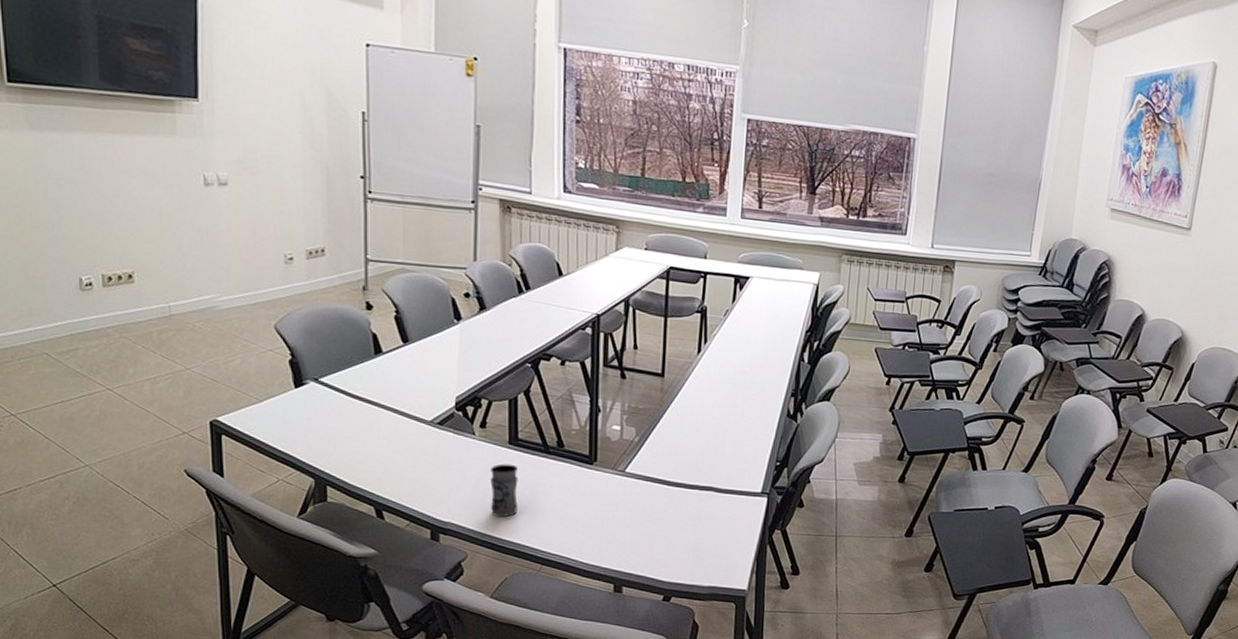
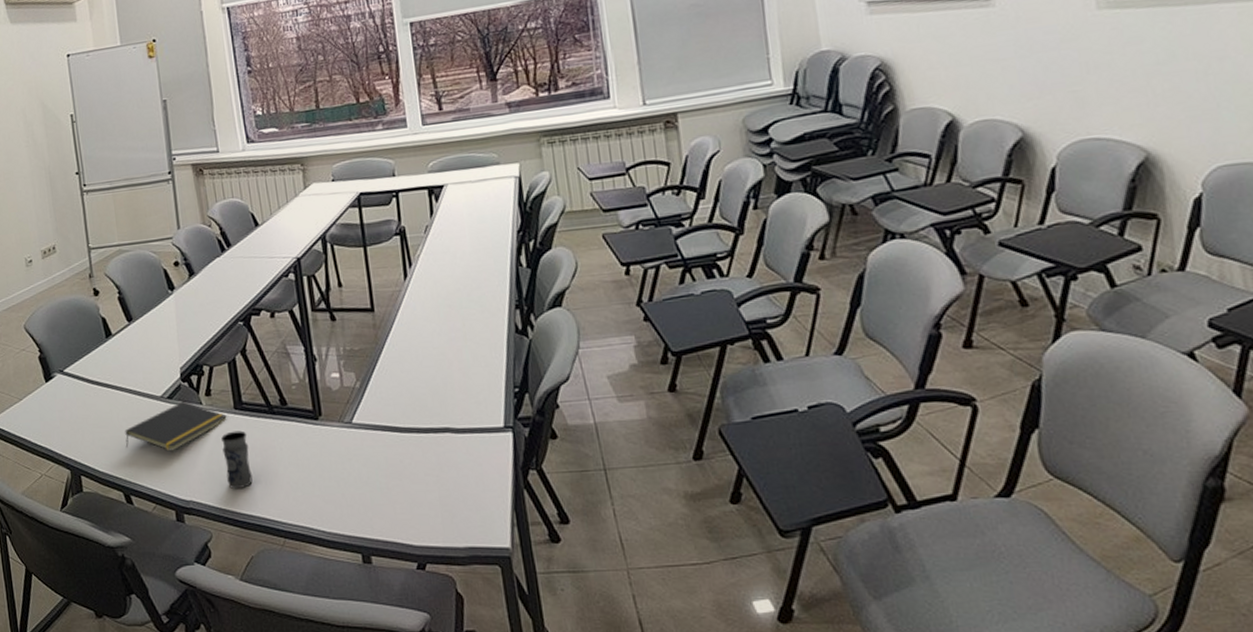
notepad: none [383,430,500,475] -> present [125,402,227,451]

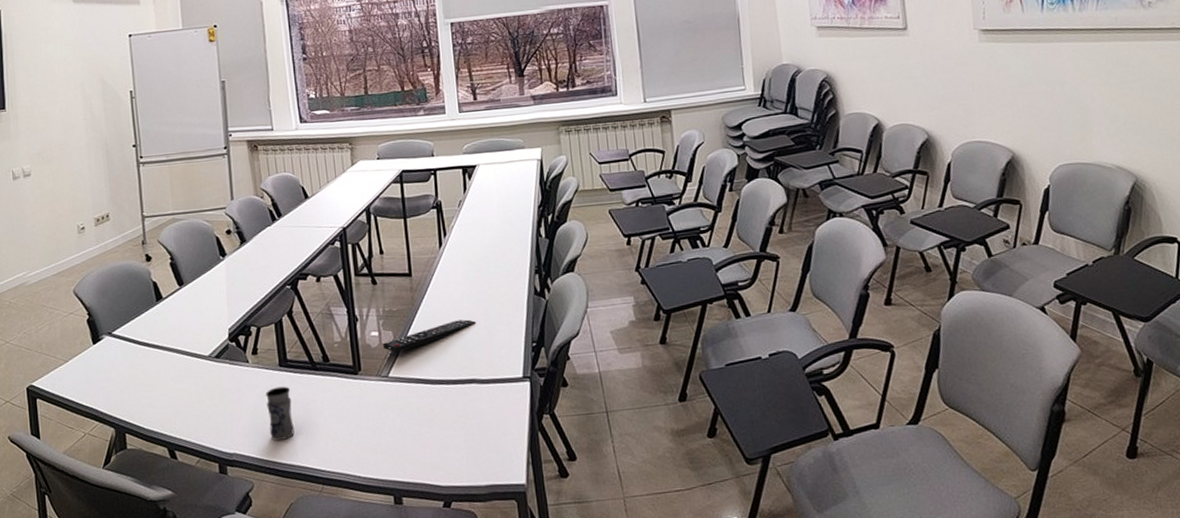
notepad: present [125,402,227,451] -> none [171,361,272,408]
remote control: none [344,360,449,397] -> present [382,319,477,353]

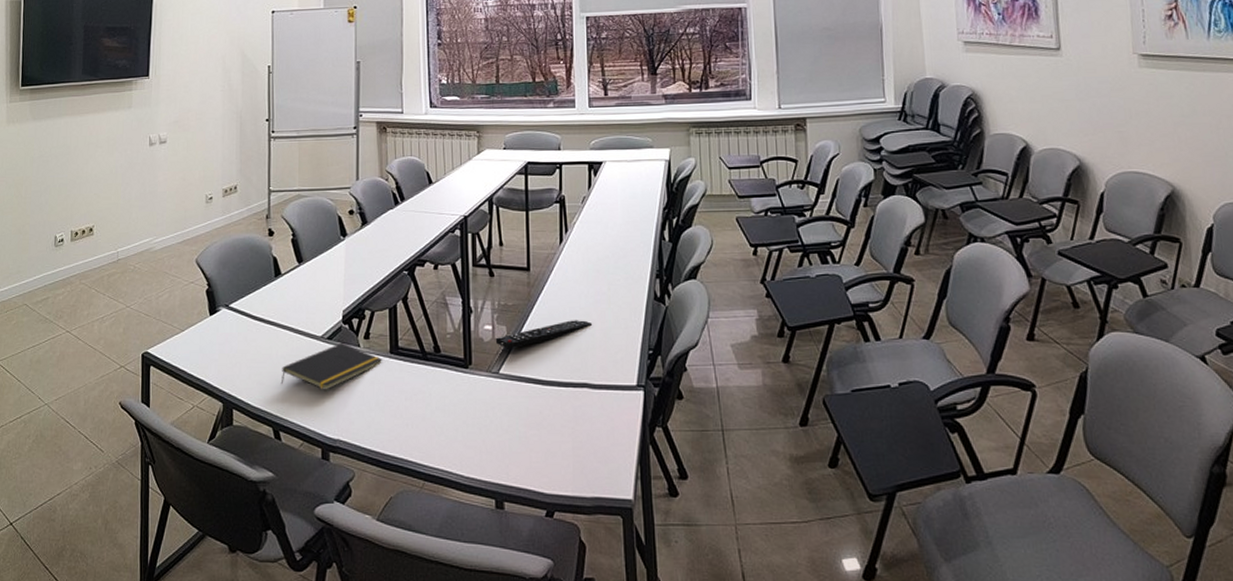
notepad: none [171,361,272,408] -> present [280,343,382,390]
jar: present [266,386,294,441] -> none [374,374,400,430]

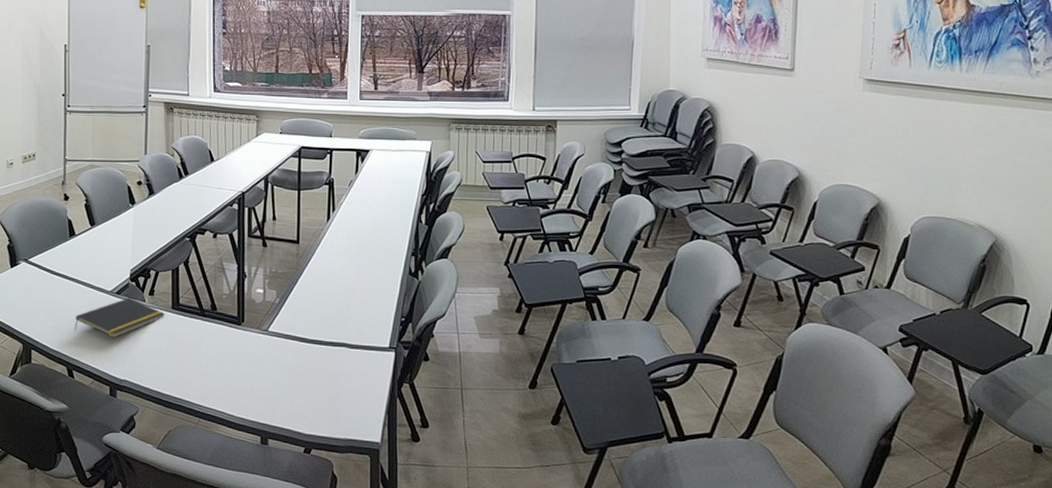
remote control: present [495,320,593,349] -> none [266,288,353,311]

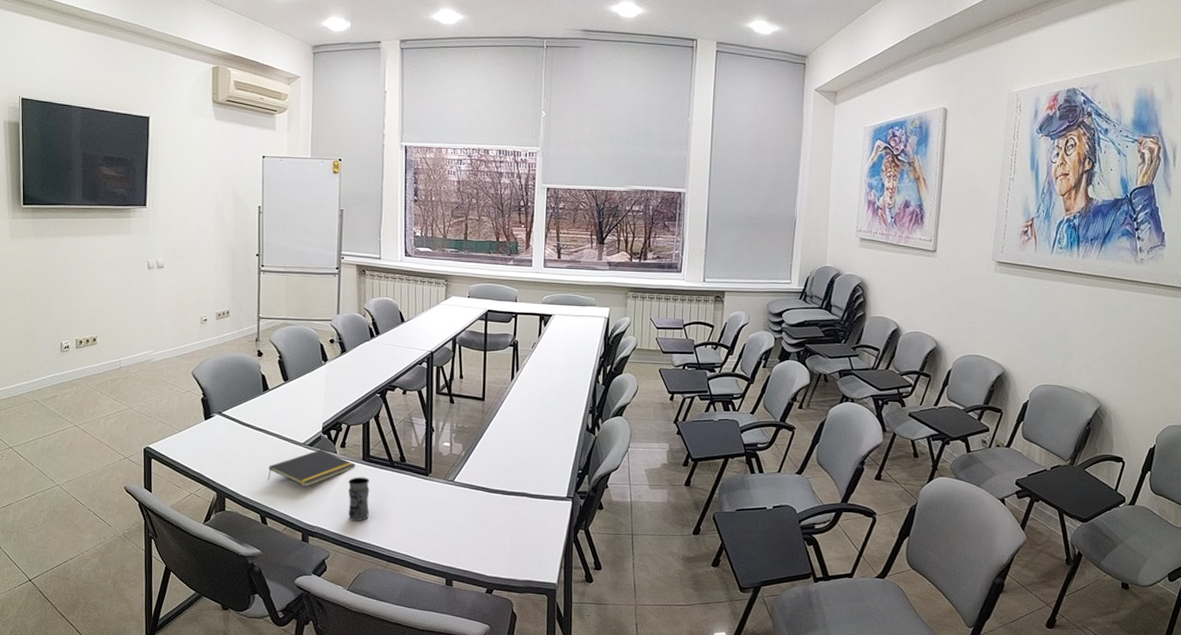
jar: none [157,326,180,374] -> present [348,477,370,521]

